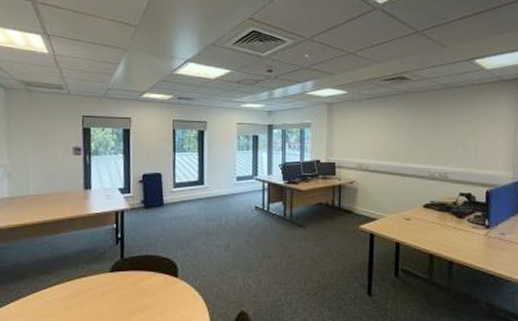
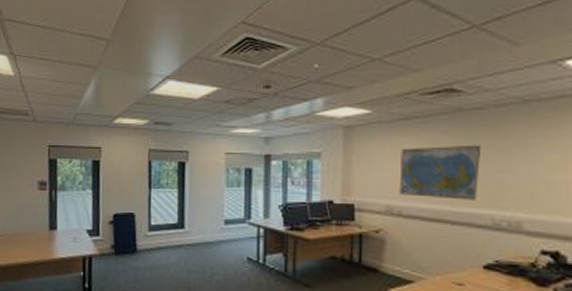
world map: none [367,118,422,158] -> present [399,144,482,200]

